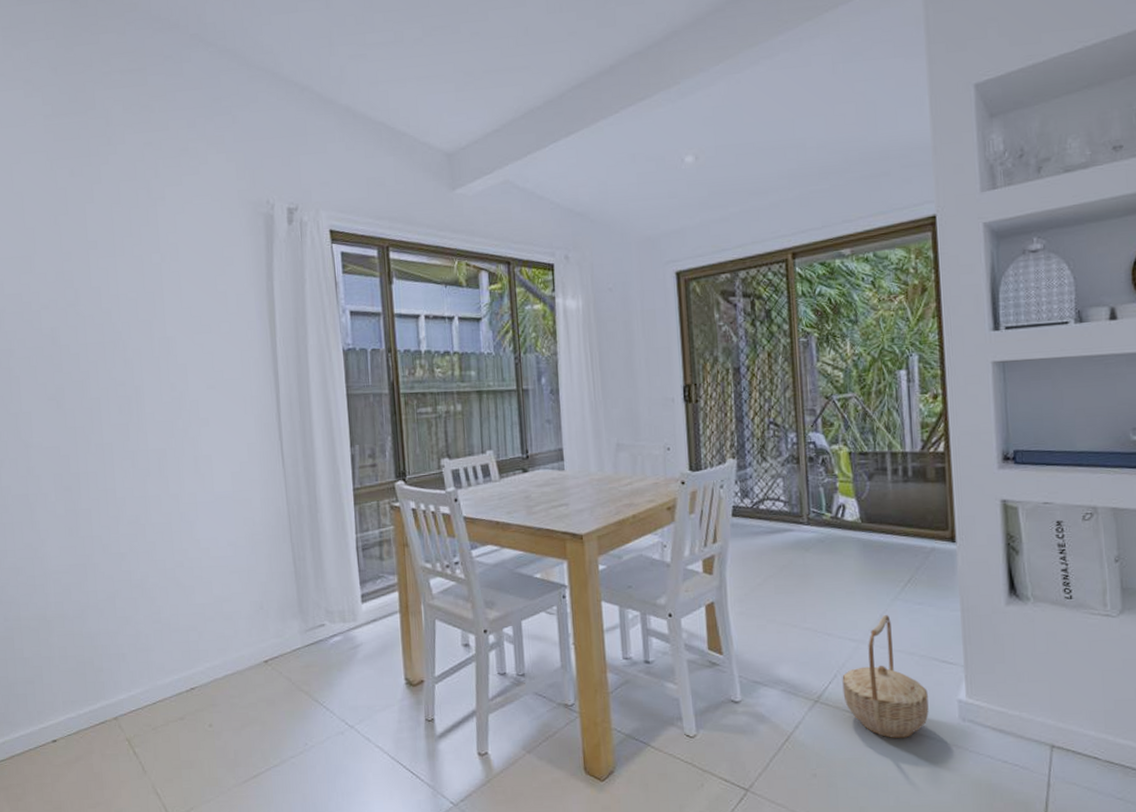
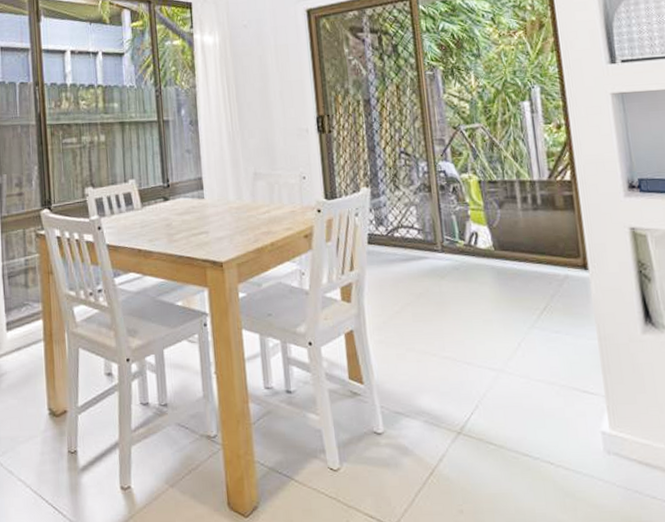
basket: present [842,615,929,739] -> none [483,344,573,473]

